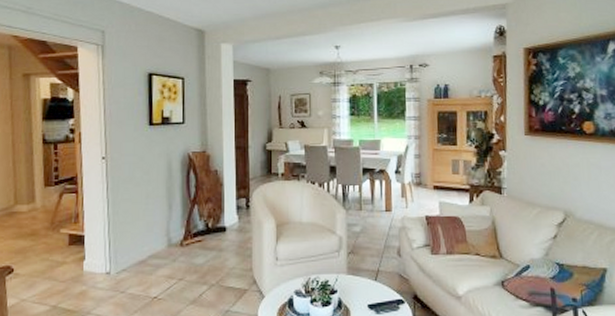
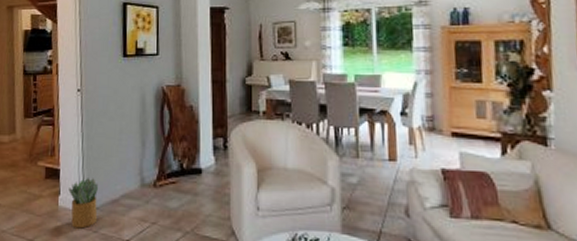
potted plant: none [94,242,125,291] -> present [69,178,98,229]

